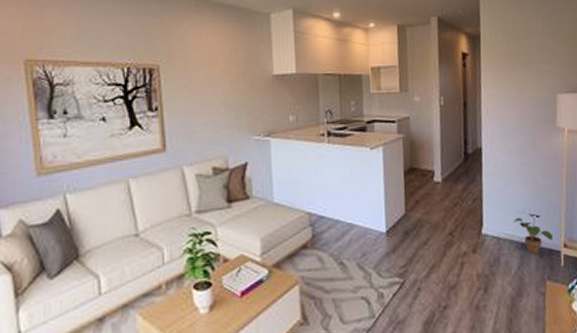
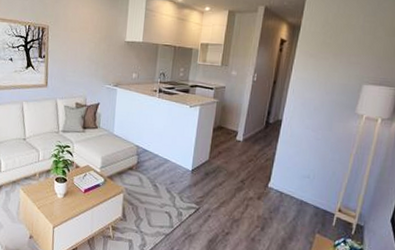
potted plant: present [513,213,554,255] -> none [297,179,331,212]

